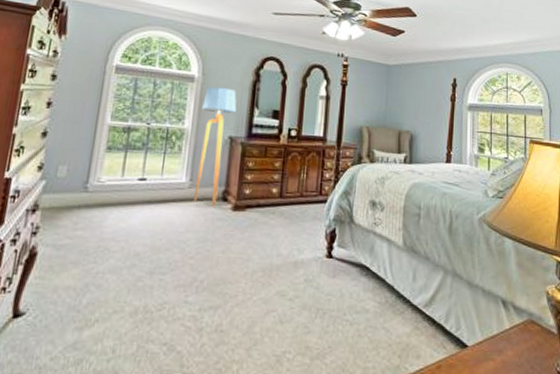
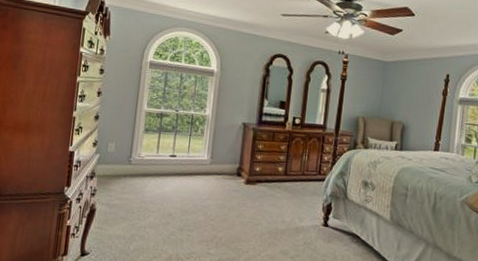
floor lamp: present [193,86,237,207] -> none [213,80,250,180]

